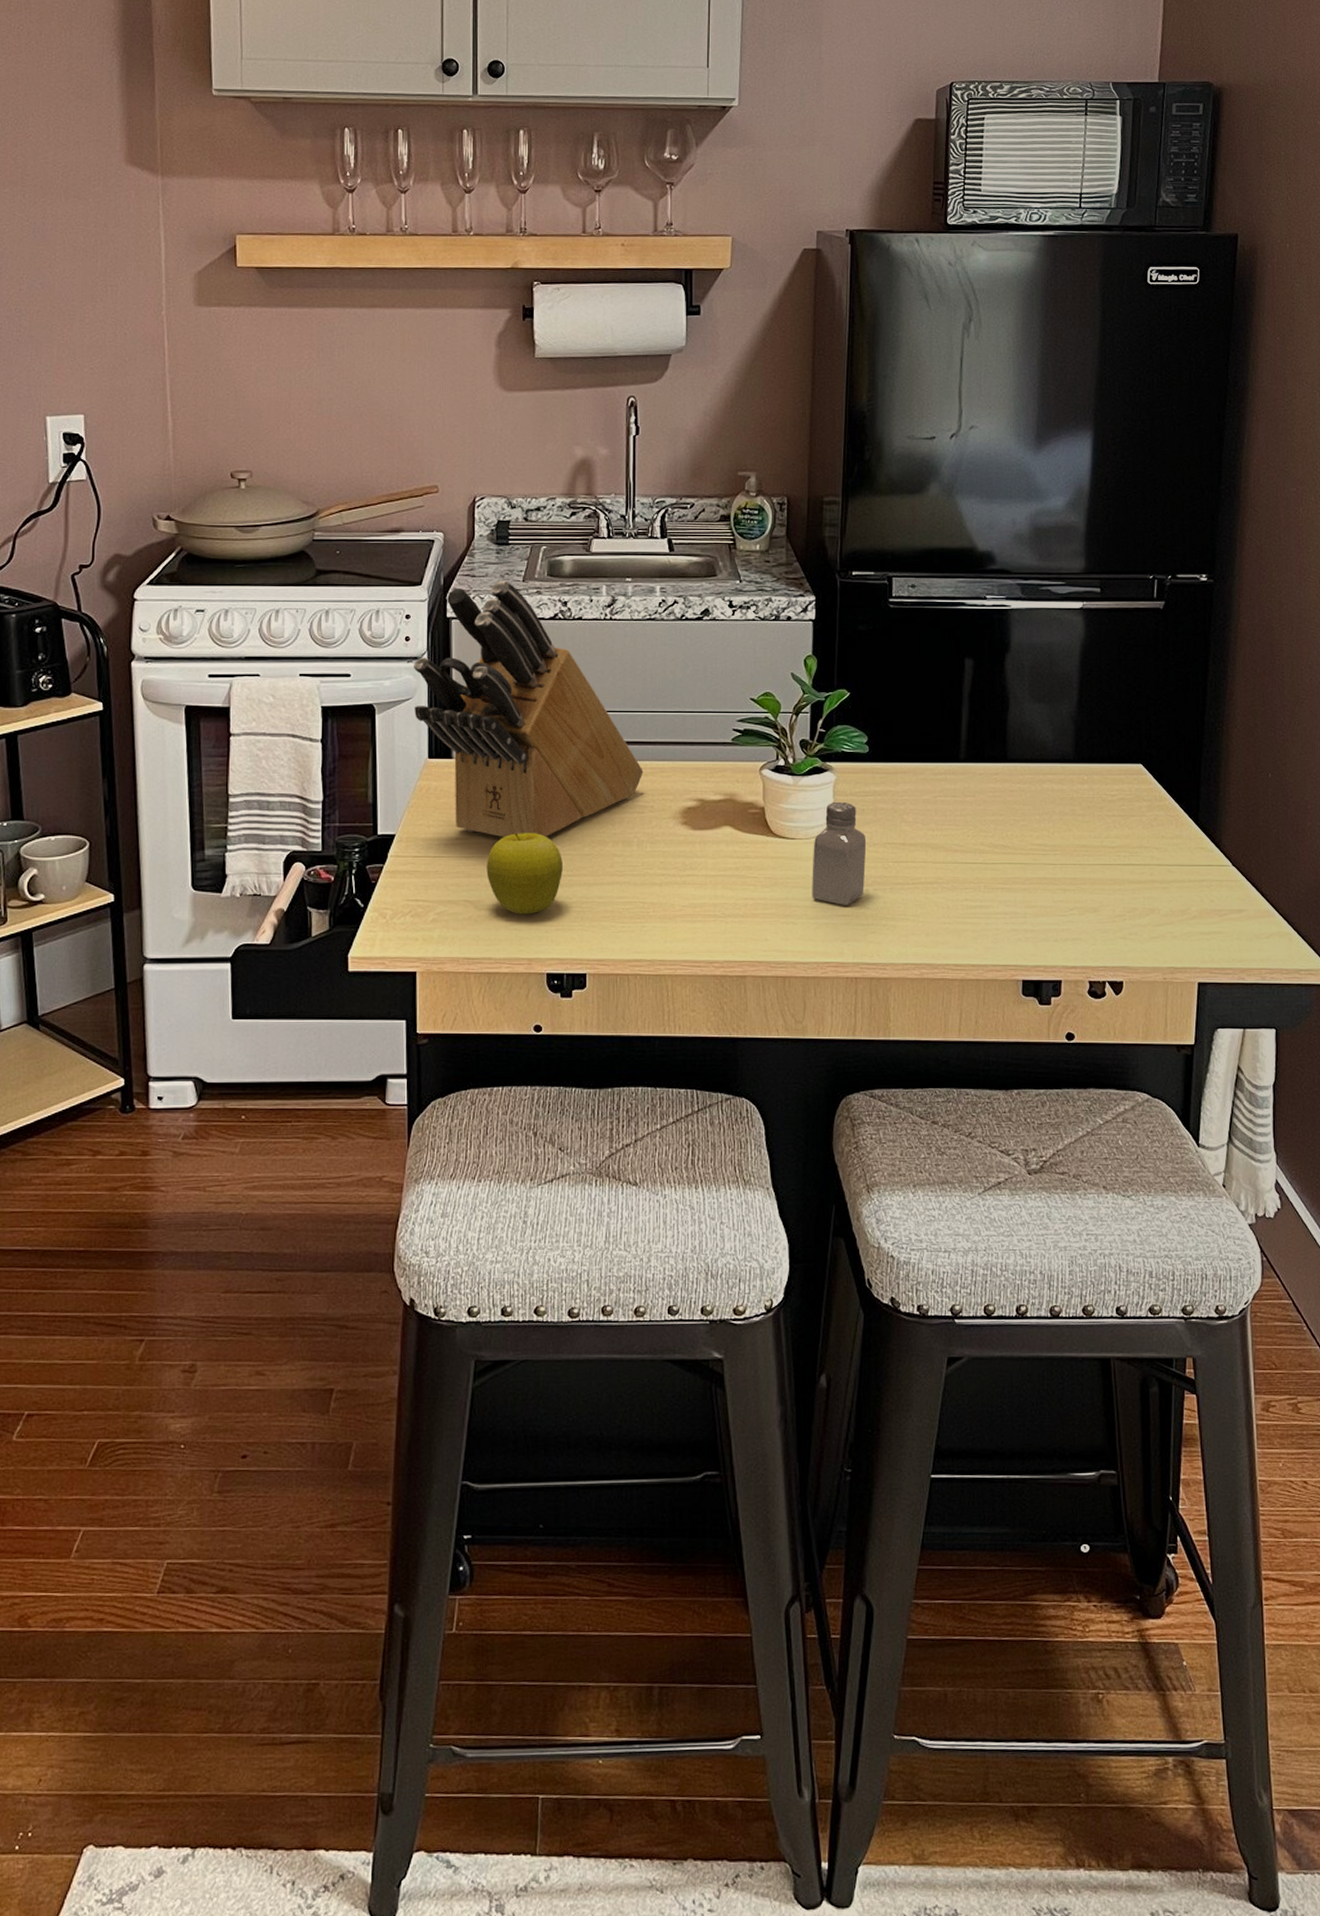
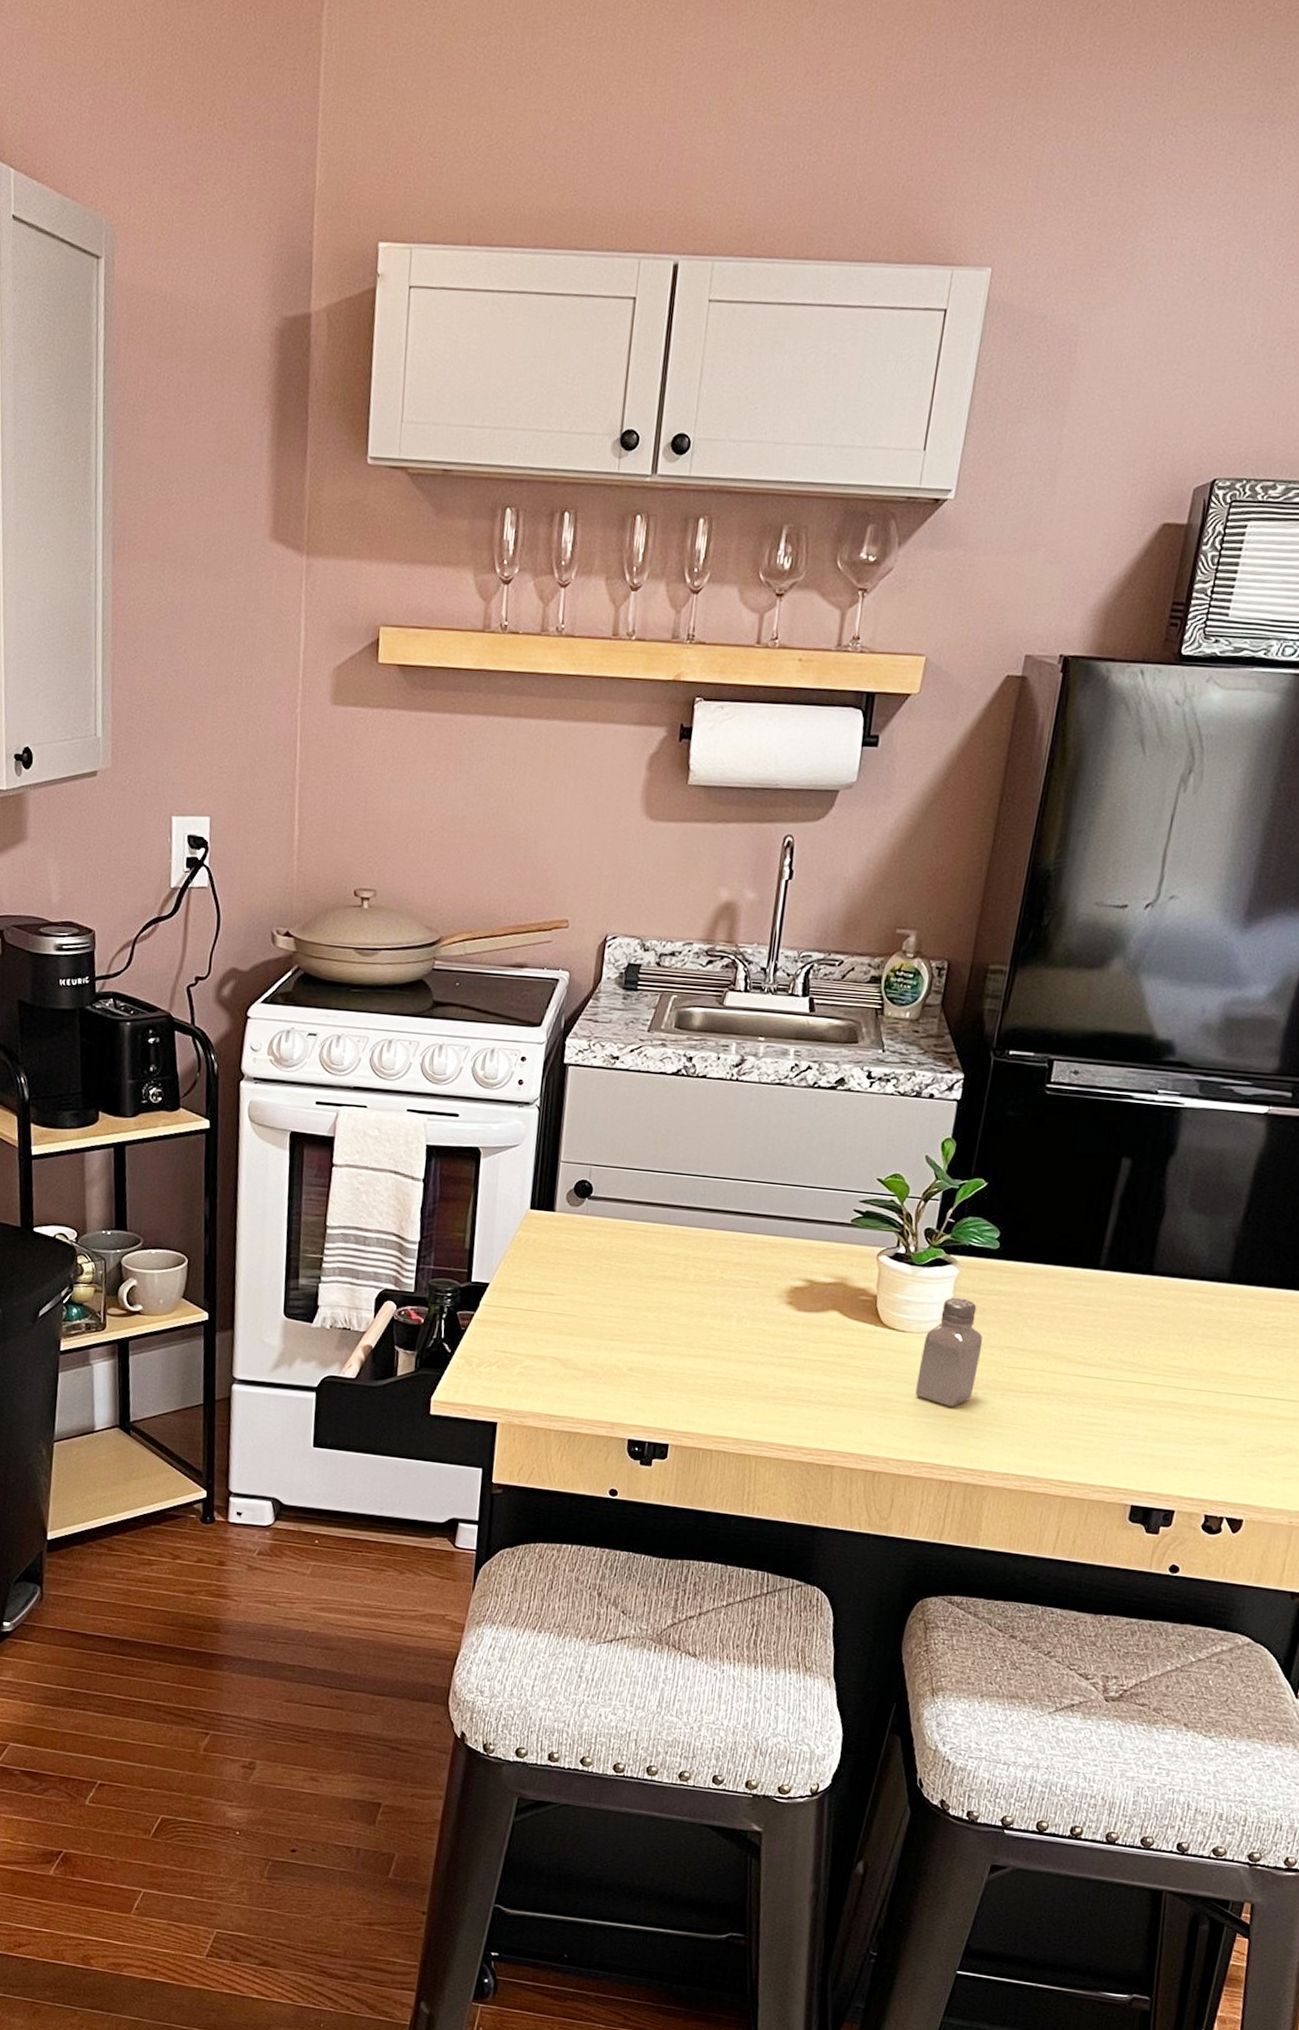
knife block: present [414,580,644,838] -> none [520,1028,753,1302]
fruit: present [486,833,563,915] -> none [578,1294,658,1379]

